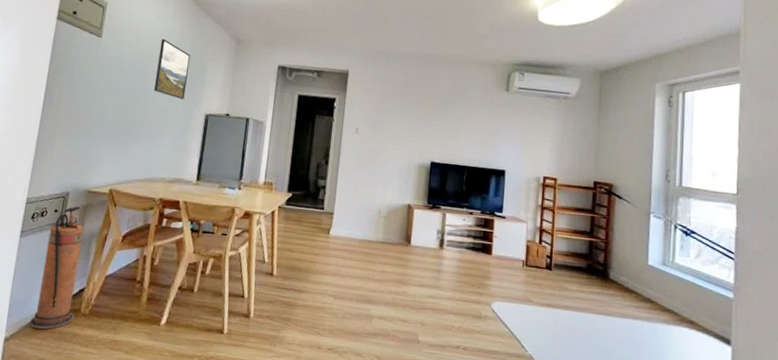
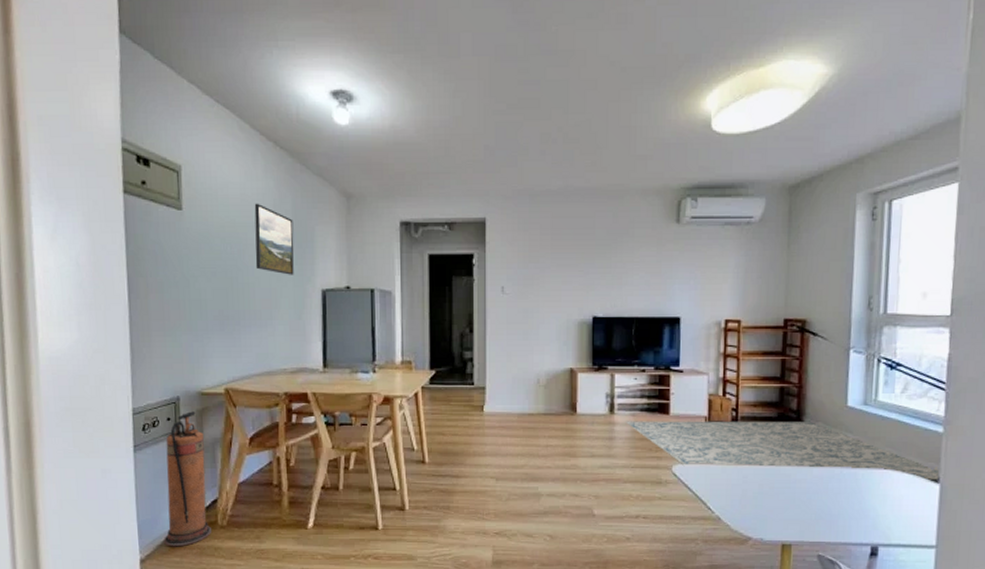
rug: none [452,256,730,342] -> present [625,421,939,480]

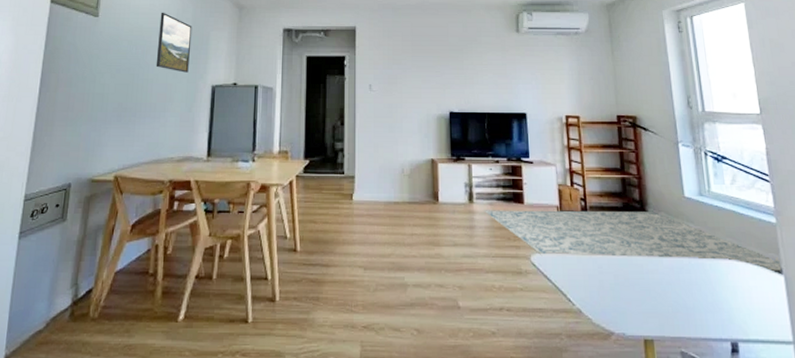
fire extinguisher: present [164,411,211,547] -> none [32,198,88,342]

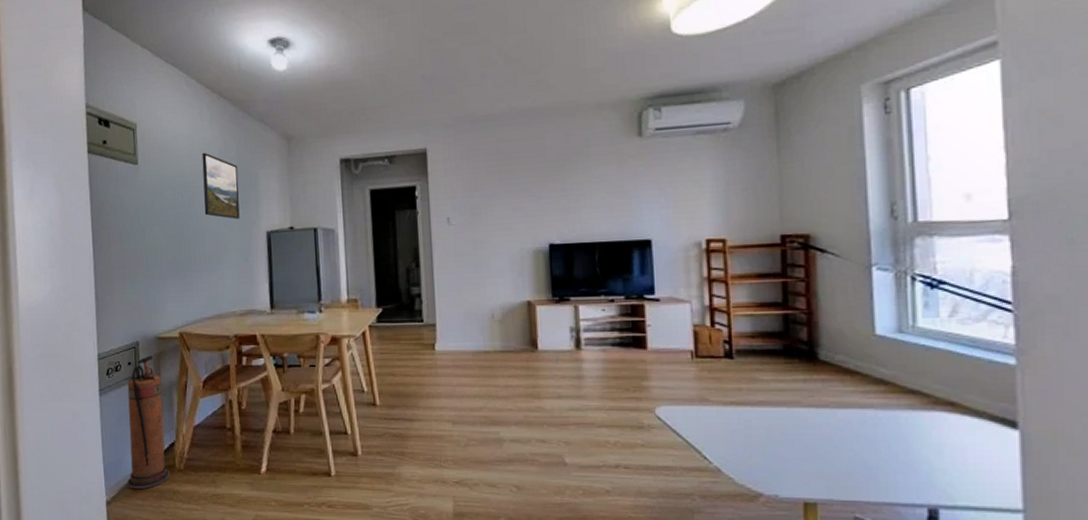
fire extinguisher: none [32,198,88,342] -> present [127,355,170,490]
rug: present [484,210,781,271] -> none [595,354,1016,425]

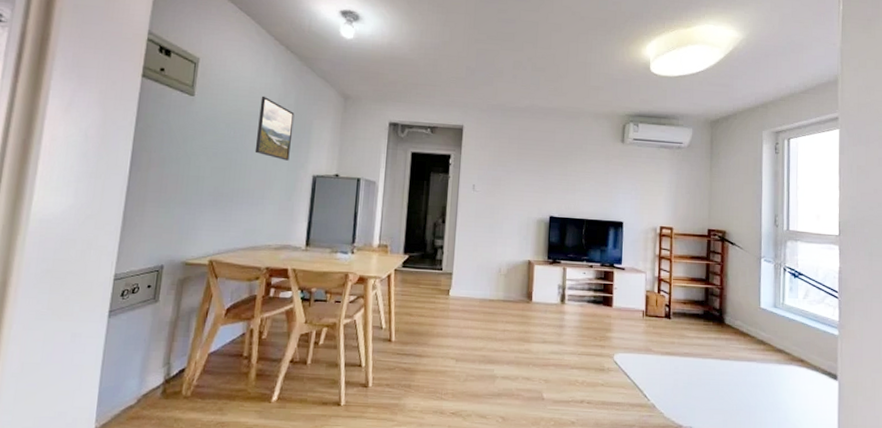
fire extinguisher: present [127,355,170,490] -> none [123,280,182,417]

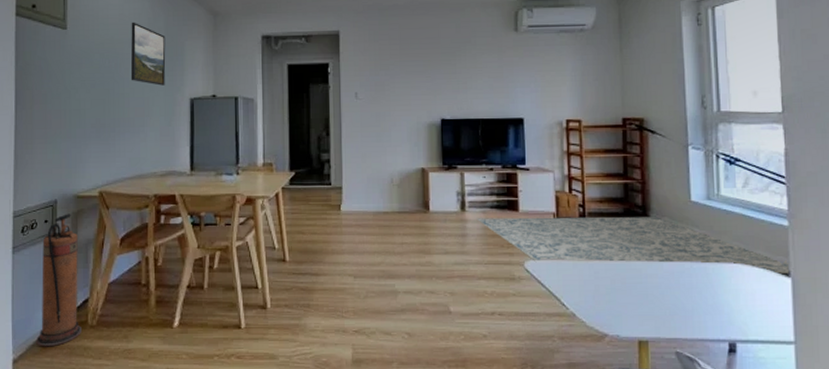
fire extinguisher: none [123,280,182,417] -> present [36,214,81,347]
rug: none [574,311,836,377] -> present [476,217,789,274]

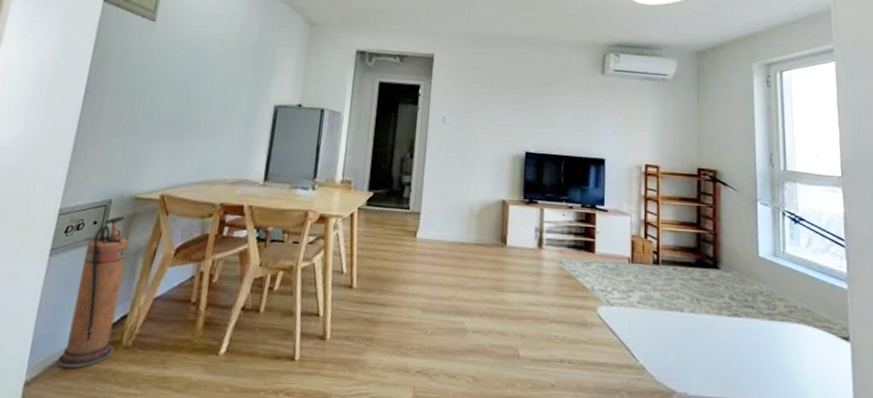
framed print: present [130,22,166,86] -> none [215,22,258,89]

